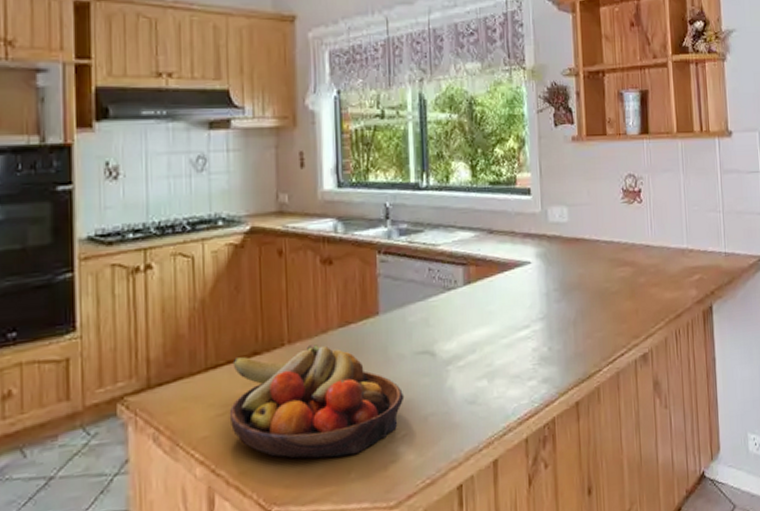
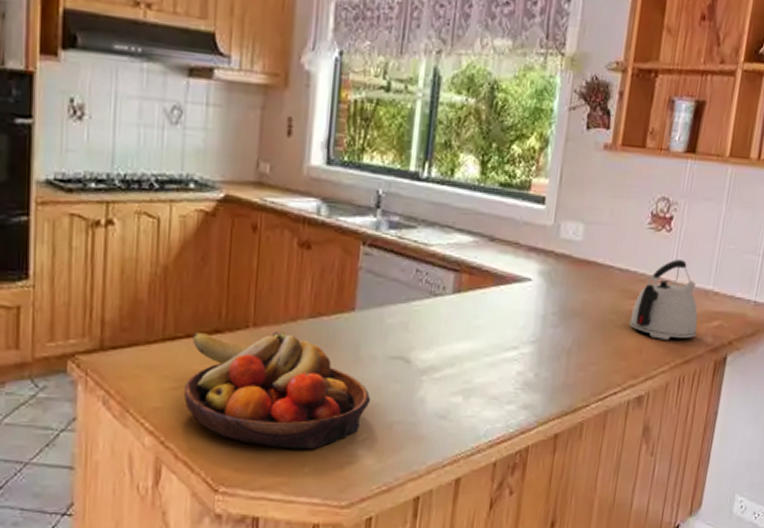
kettle: none [622,226,683,299] -> present [629,259,698,340]

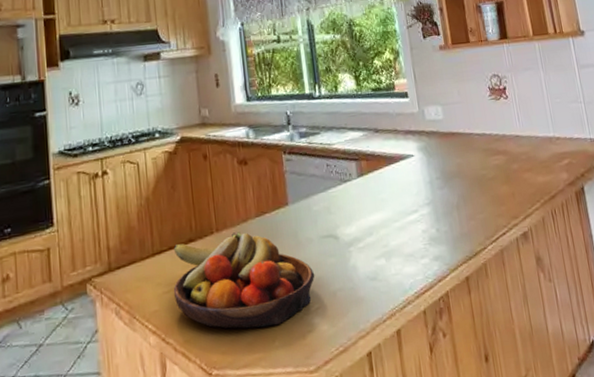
kettle: present [629,259,698,340] -> none [497,118,554,183]

